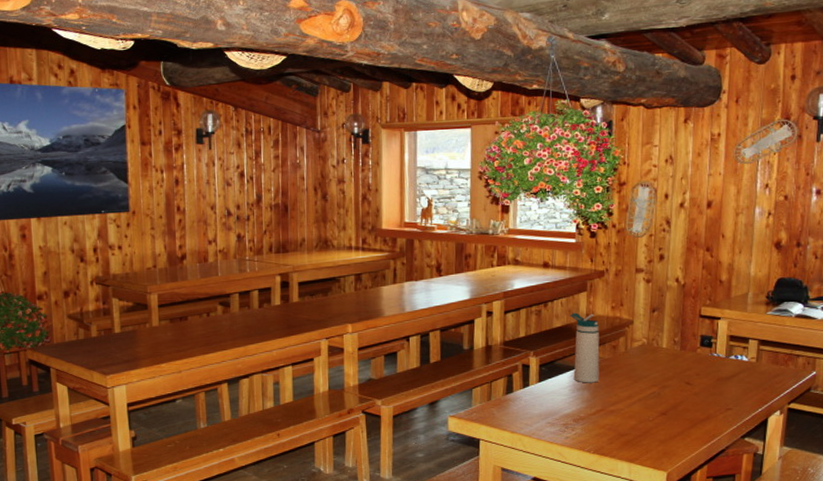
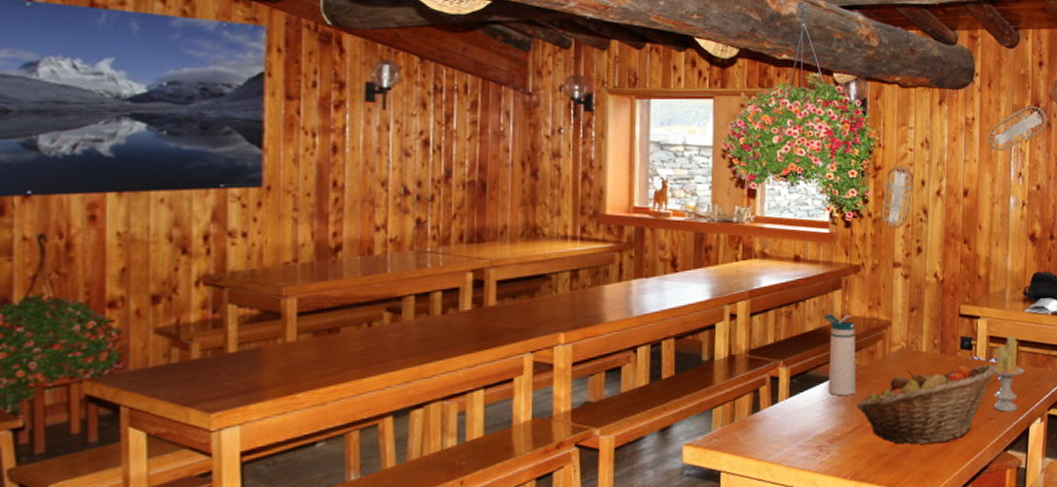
fruit basket: none [600,361,736,428] -> present [857,364,997,445]
candle: none [732,335,765,404] -> present [992,335,1025,412]

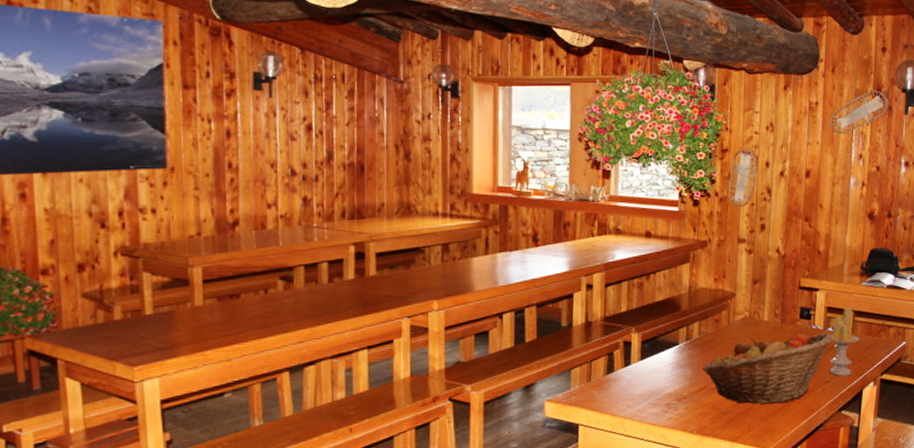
water bottle: present [823,313,856,396] -> none [672,285,703,360]

